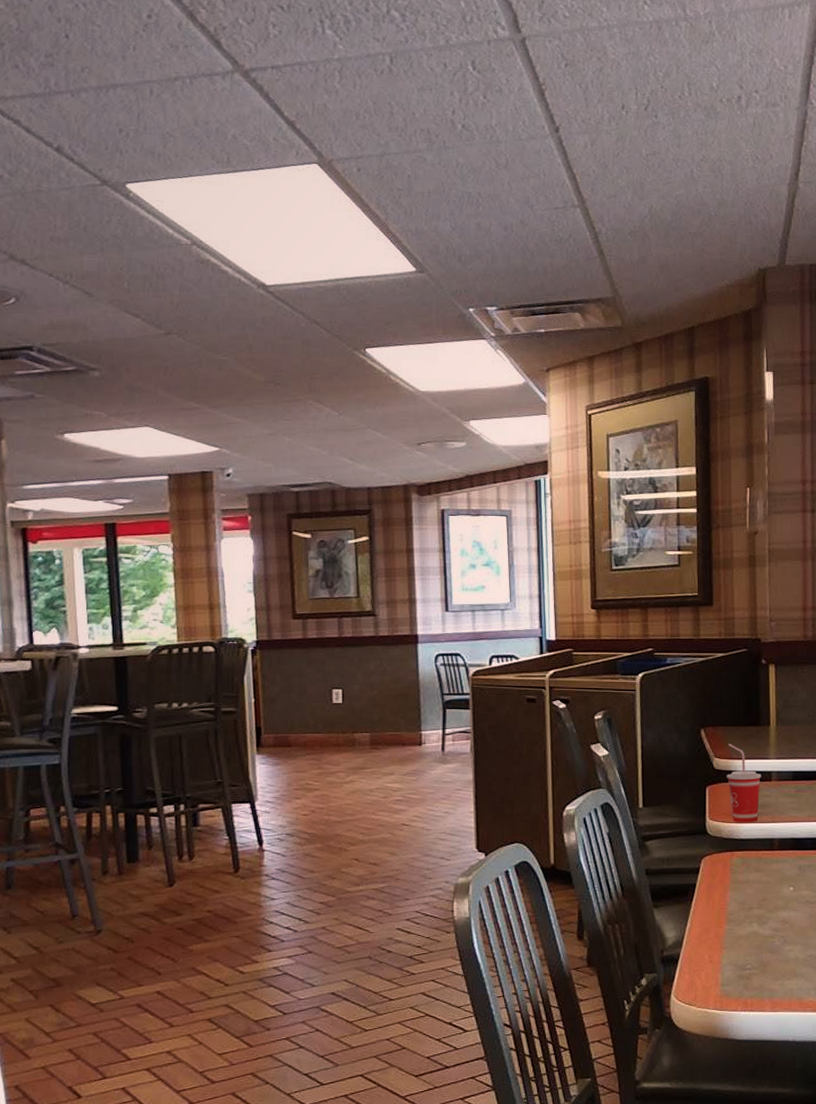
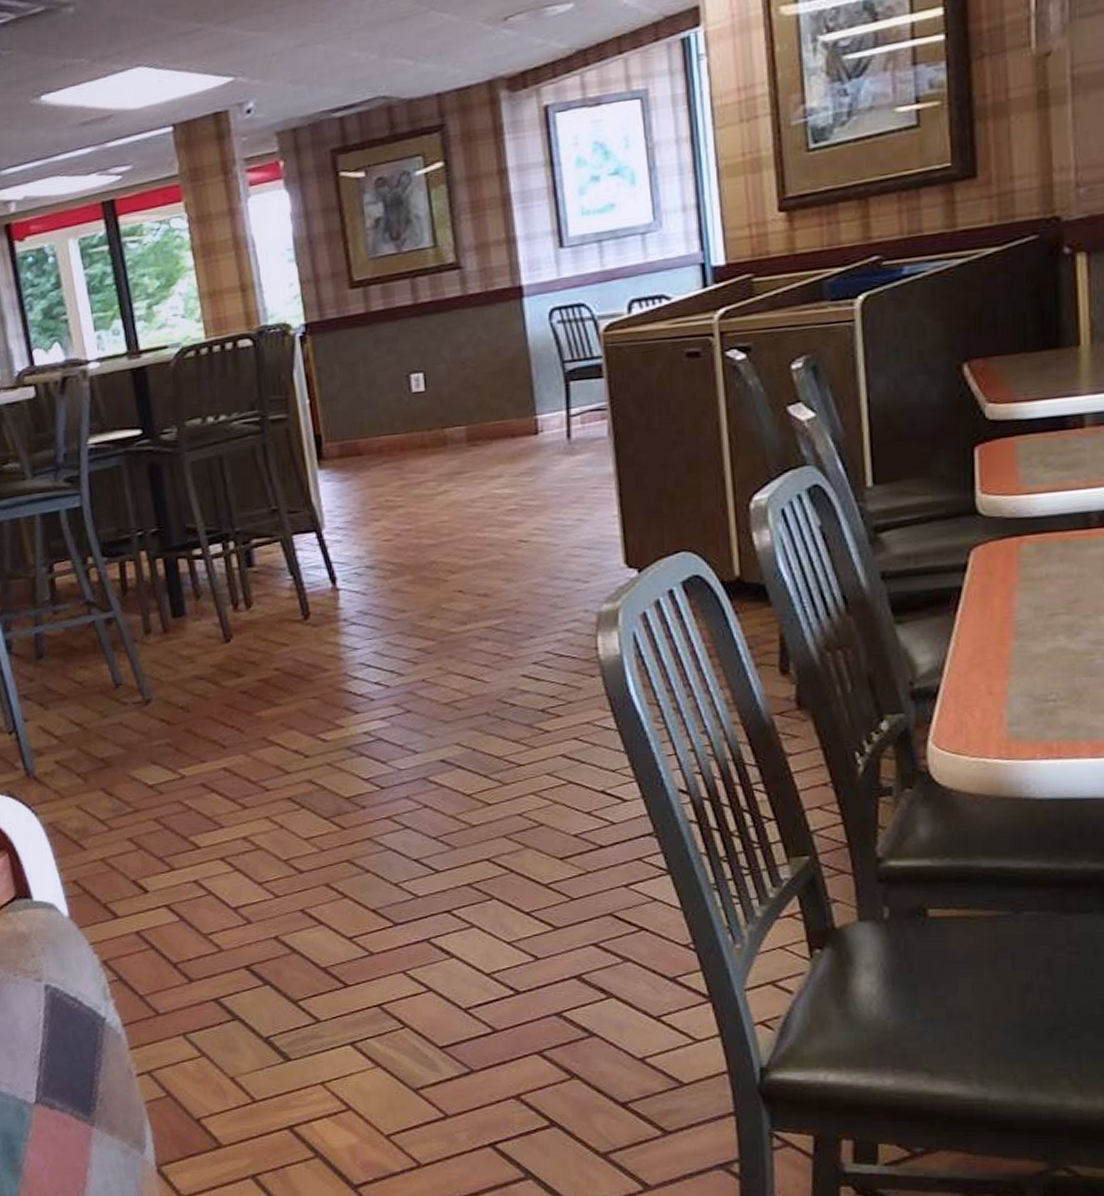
beverage cup: present [726,743,762,823] -> none [1007,379,1068,494]

